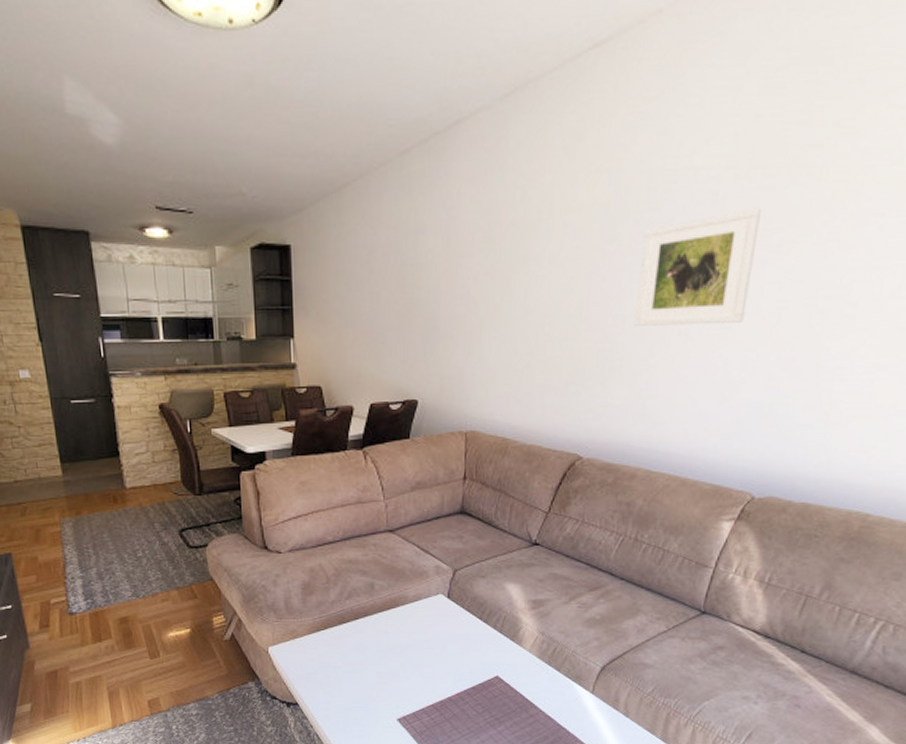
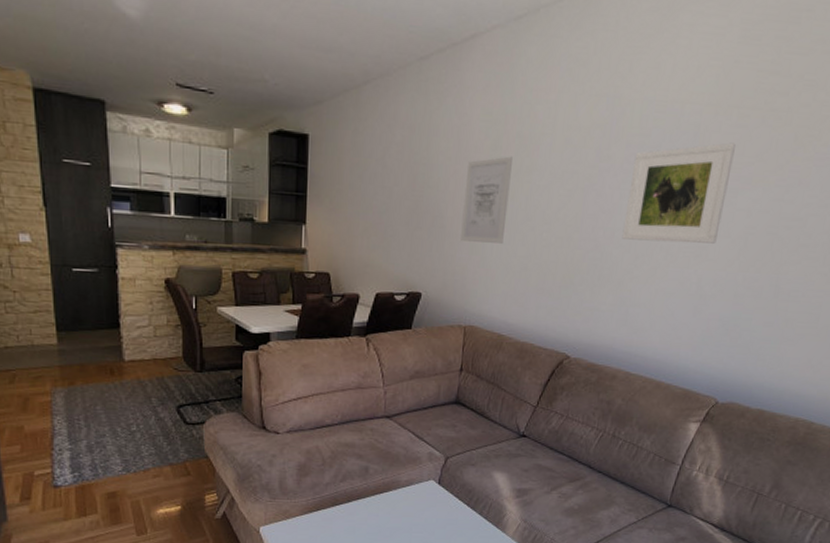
wall art: none [456,247,507,343] -> present [461,156,512,245]

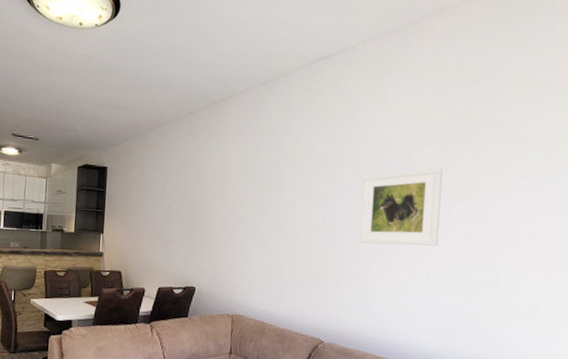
wall art: present [461,156,512,245] -> none [226,180,264,248]

